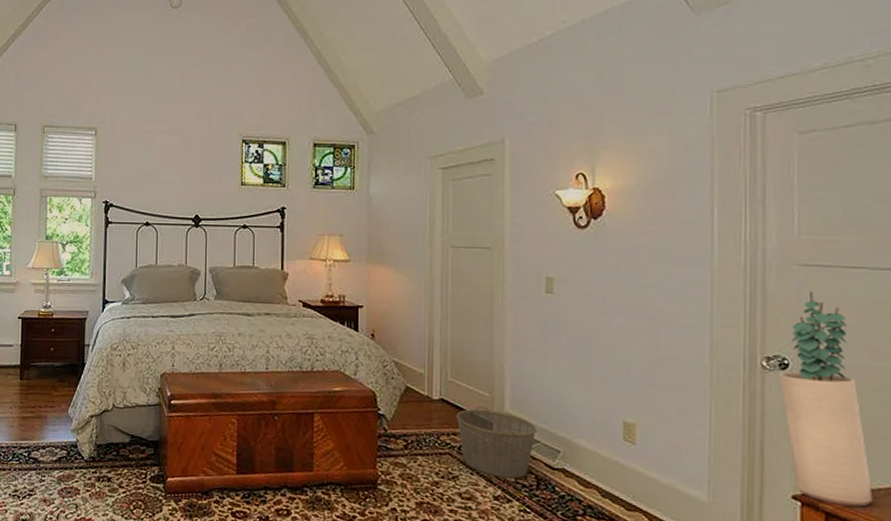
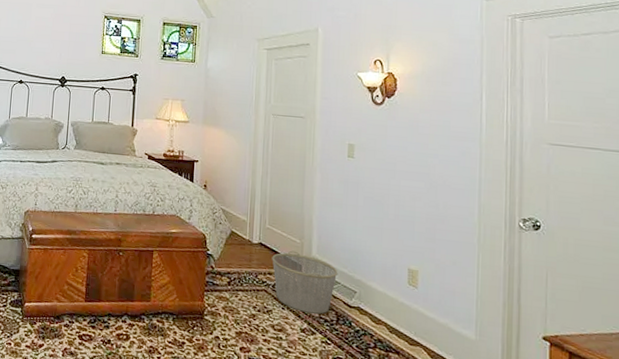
vase: present [778,291,873,507] -> none [532,166,607,349]

